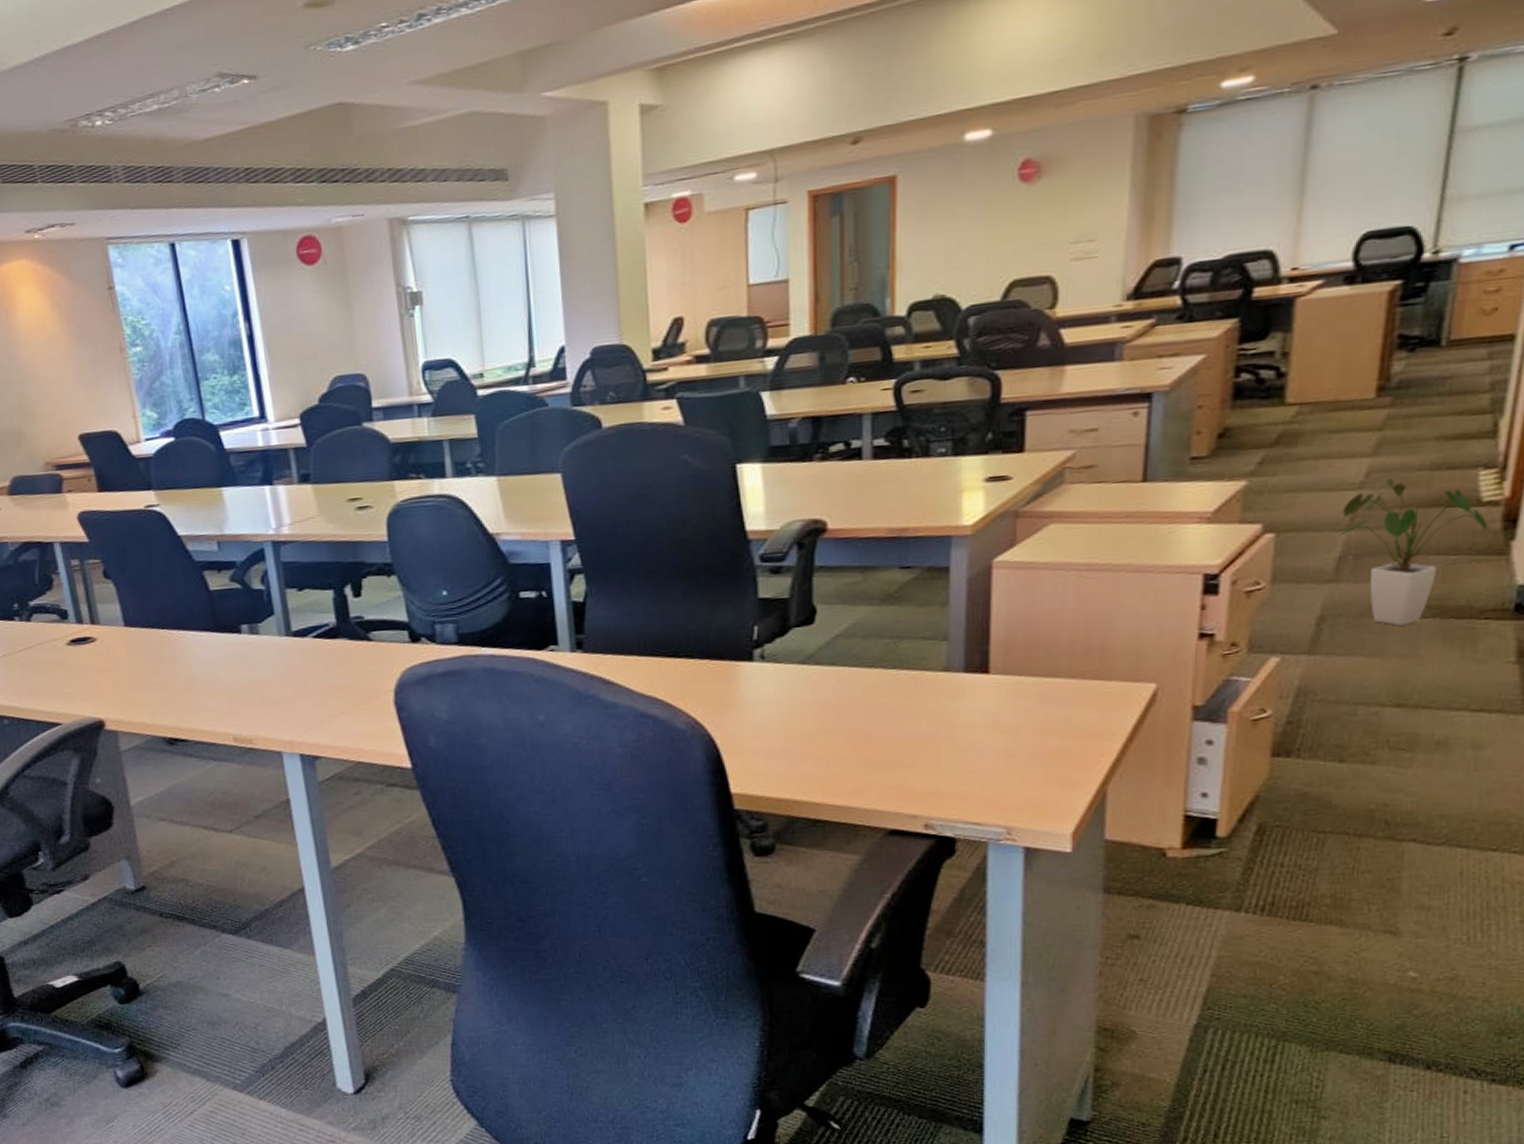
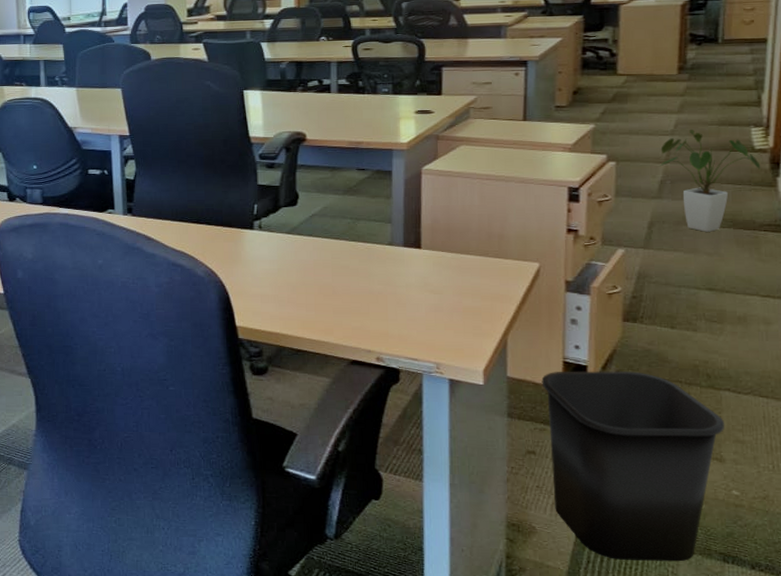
waste bin: none [1152,823,1406,1066] -> present [541,371,725,562]

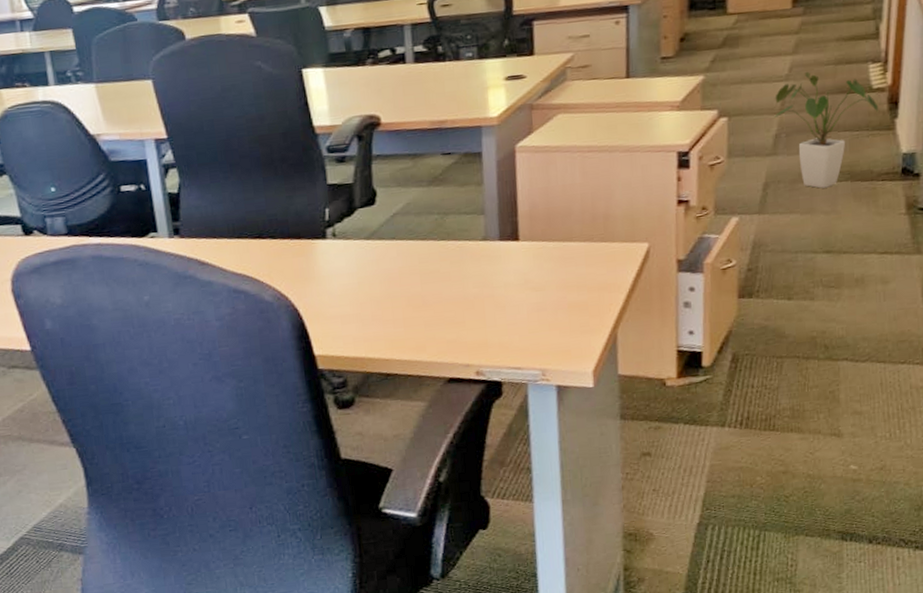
waste bin: present [541,371,725,562] -> none [655,351,843,555]

